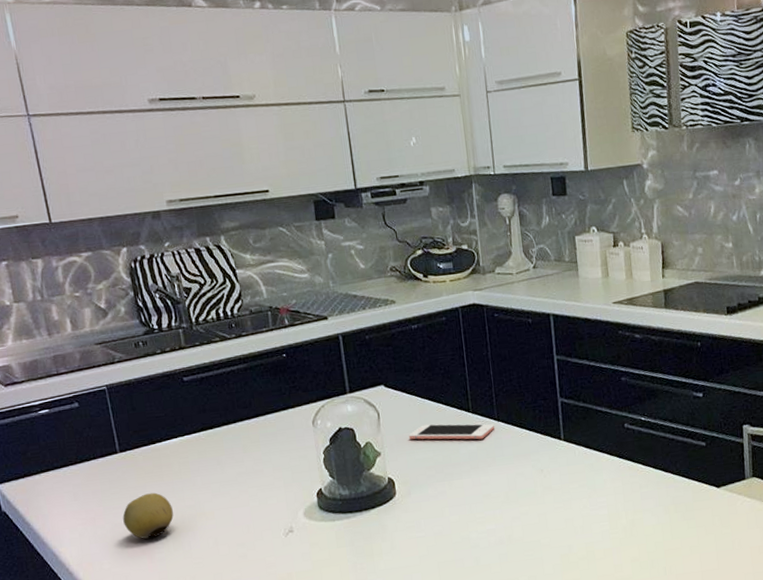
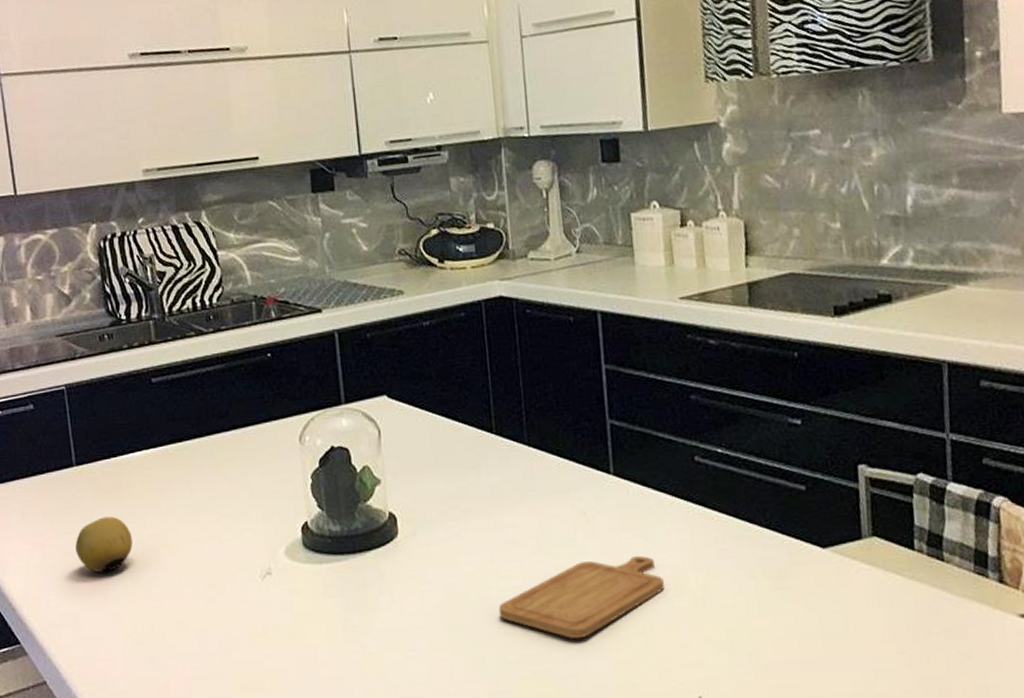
cell phone: present [408,423,495,440] -> none [415,446,525,469]
chopping board: none [476,500,602,566] -> present [498,555,664,638]

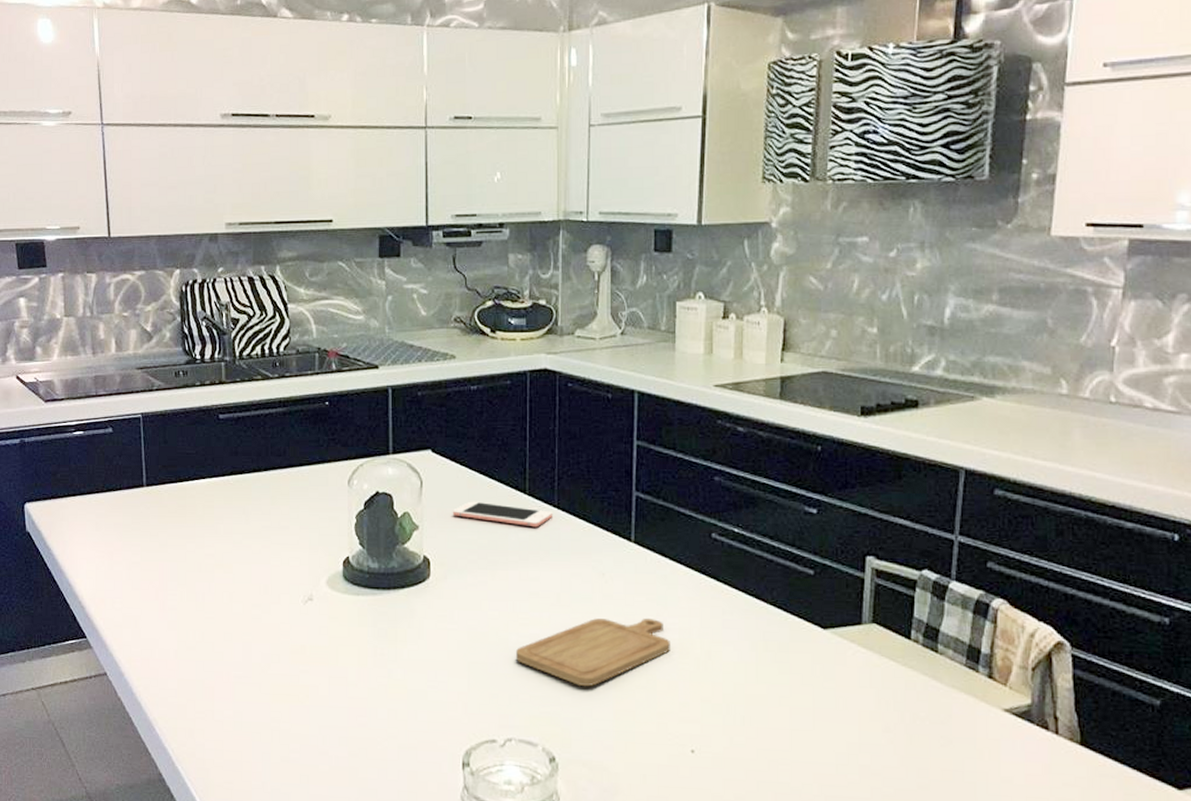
fruit: present [75,516,133,573] -> none [141,534,191,584]
cell phone: none [415,446,525,469] -> present [452,501,554,528]

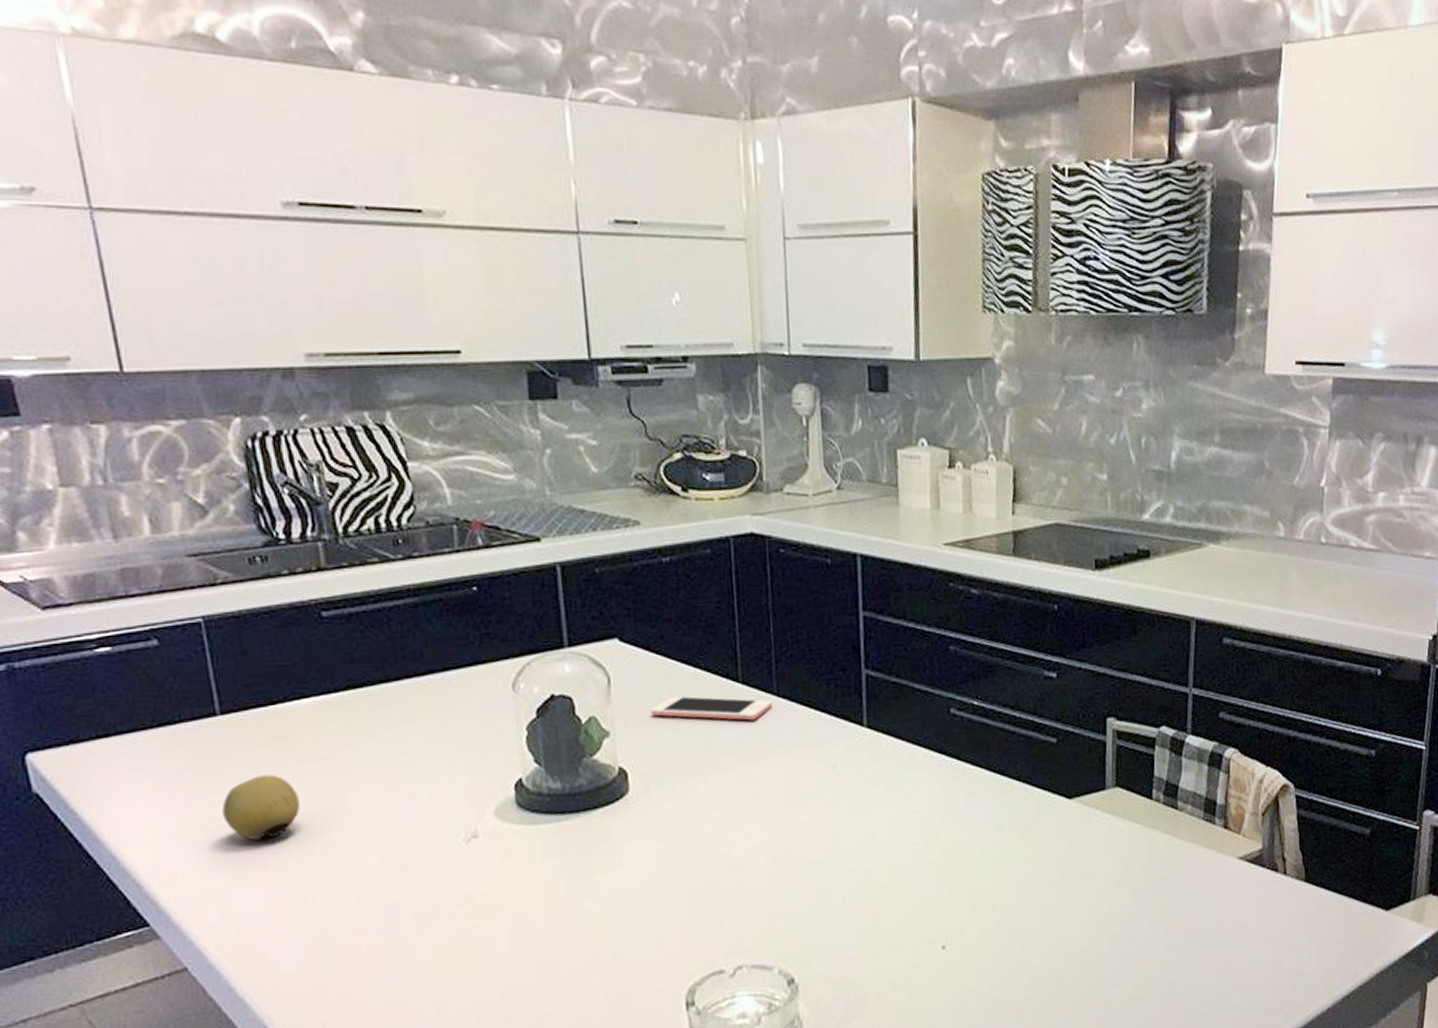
fruit: none [141,534,191,584] -> present [222,774,300,841]
chopping board: present [515,617,670,686] -> none [739,809,913,895]

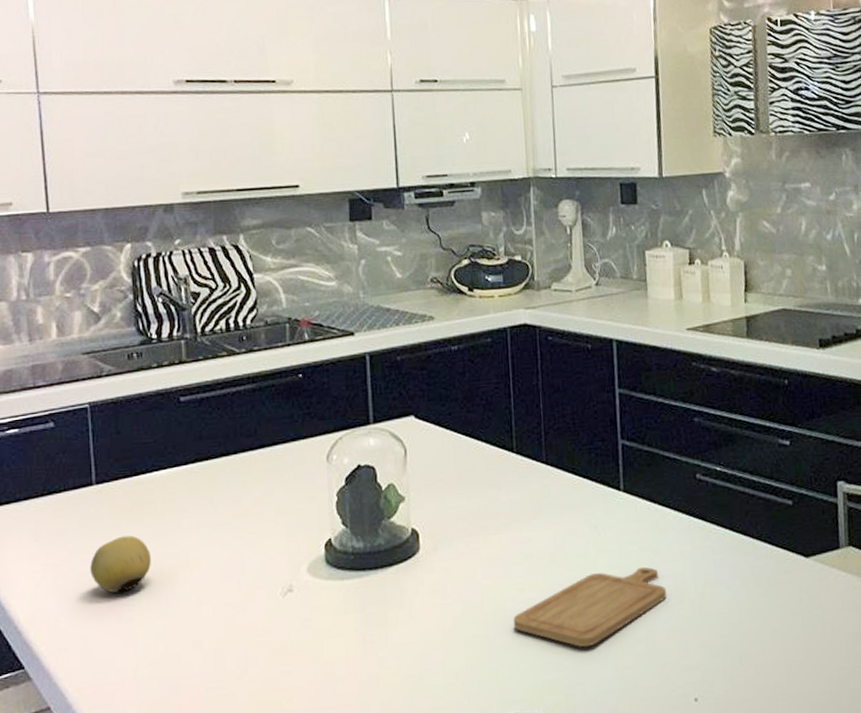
cell phone: present [650,695,773,721] -> none [439,464,543,487]
chopping board: none [739,809,913,895] -> present [513,566,666,647]

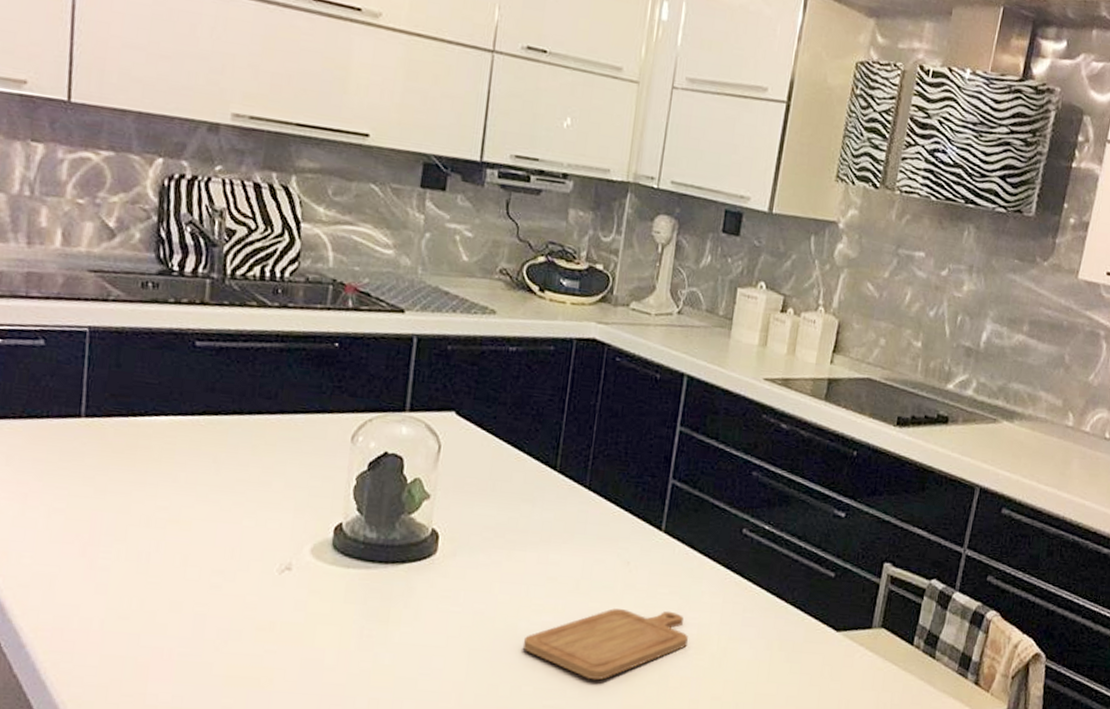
fruit: present [90,535,151,594] -> none [65,478,138,539]

